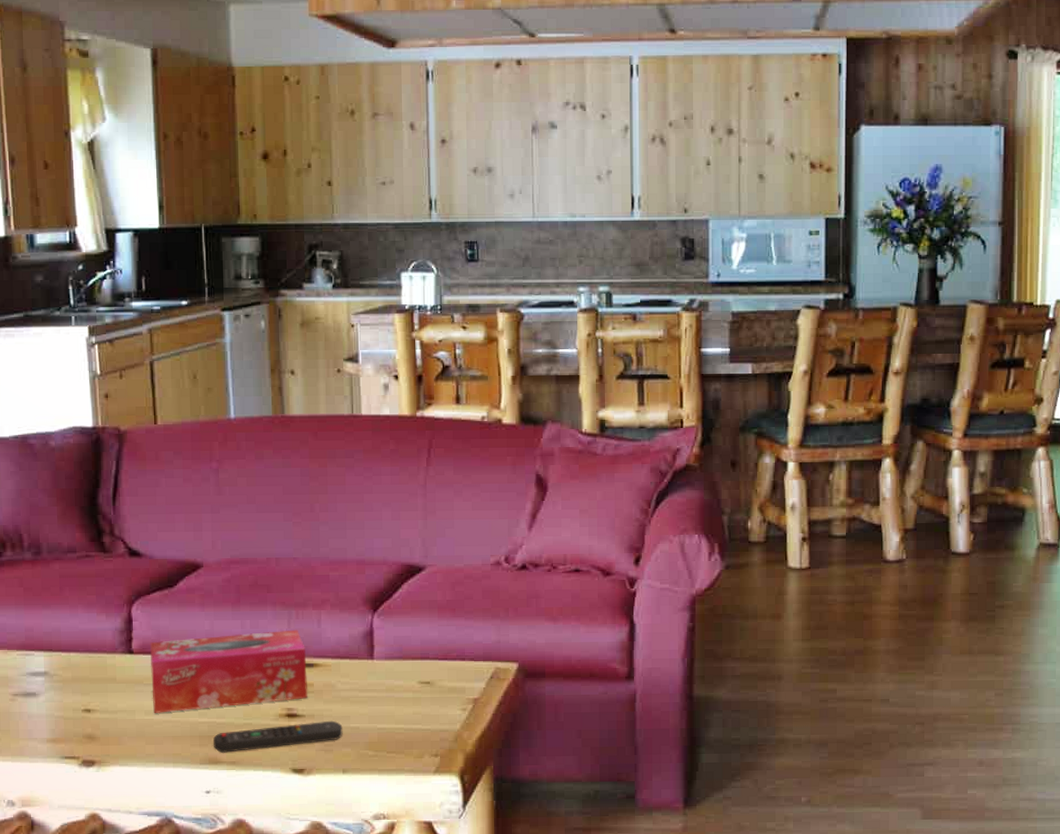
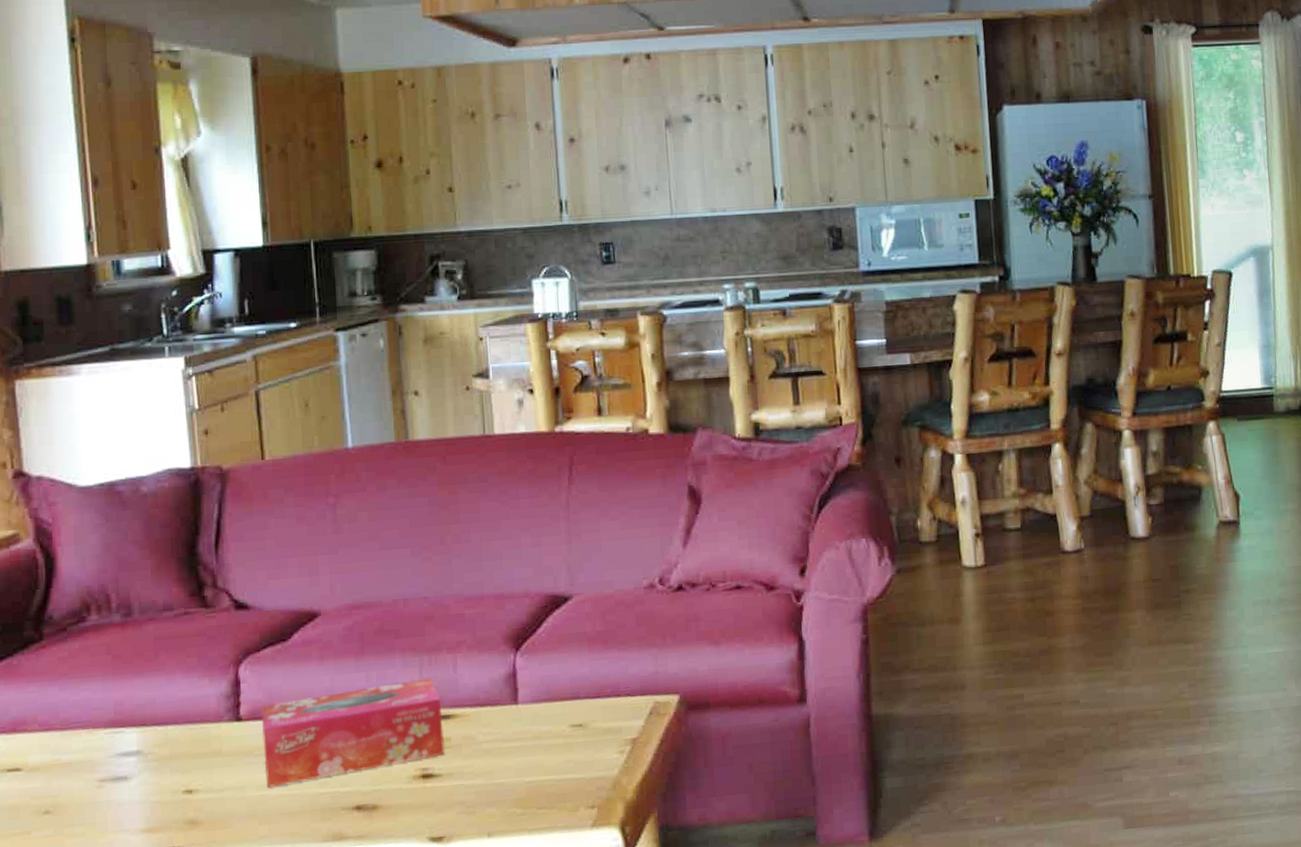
remote control: present [213,720,343,753] -> none [337,777,486,827]

